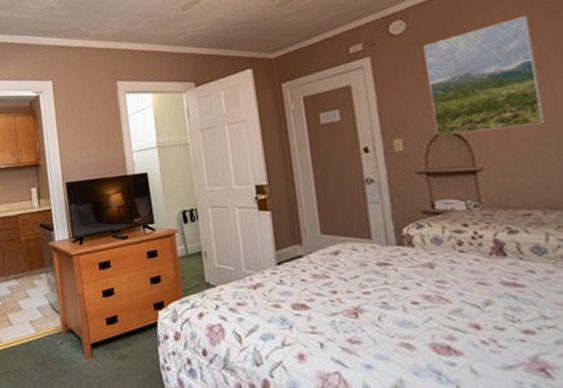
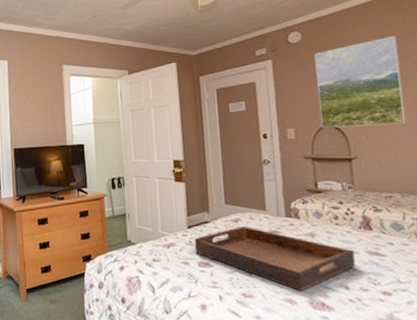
serving tray: none [285,258,488,333] -> present [194,225,356,291]

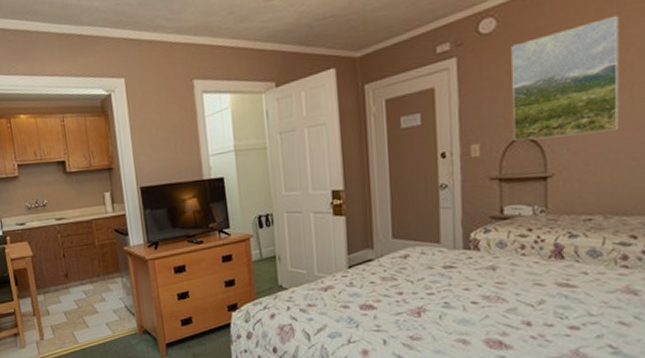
serving tray: present [194,225,356,291] -> none [355,262,541,330]

